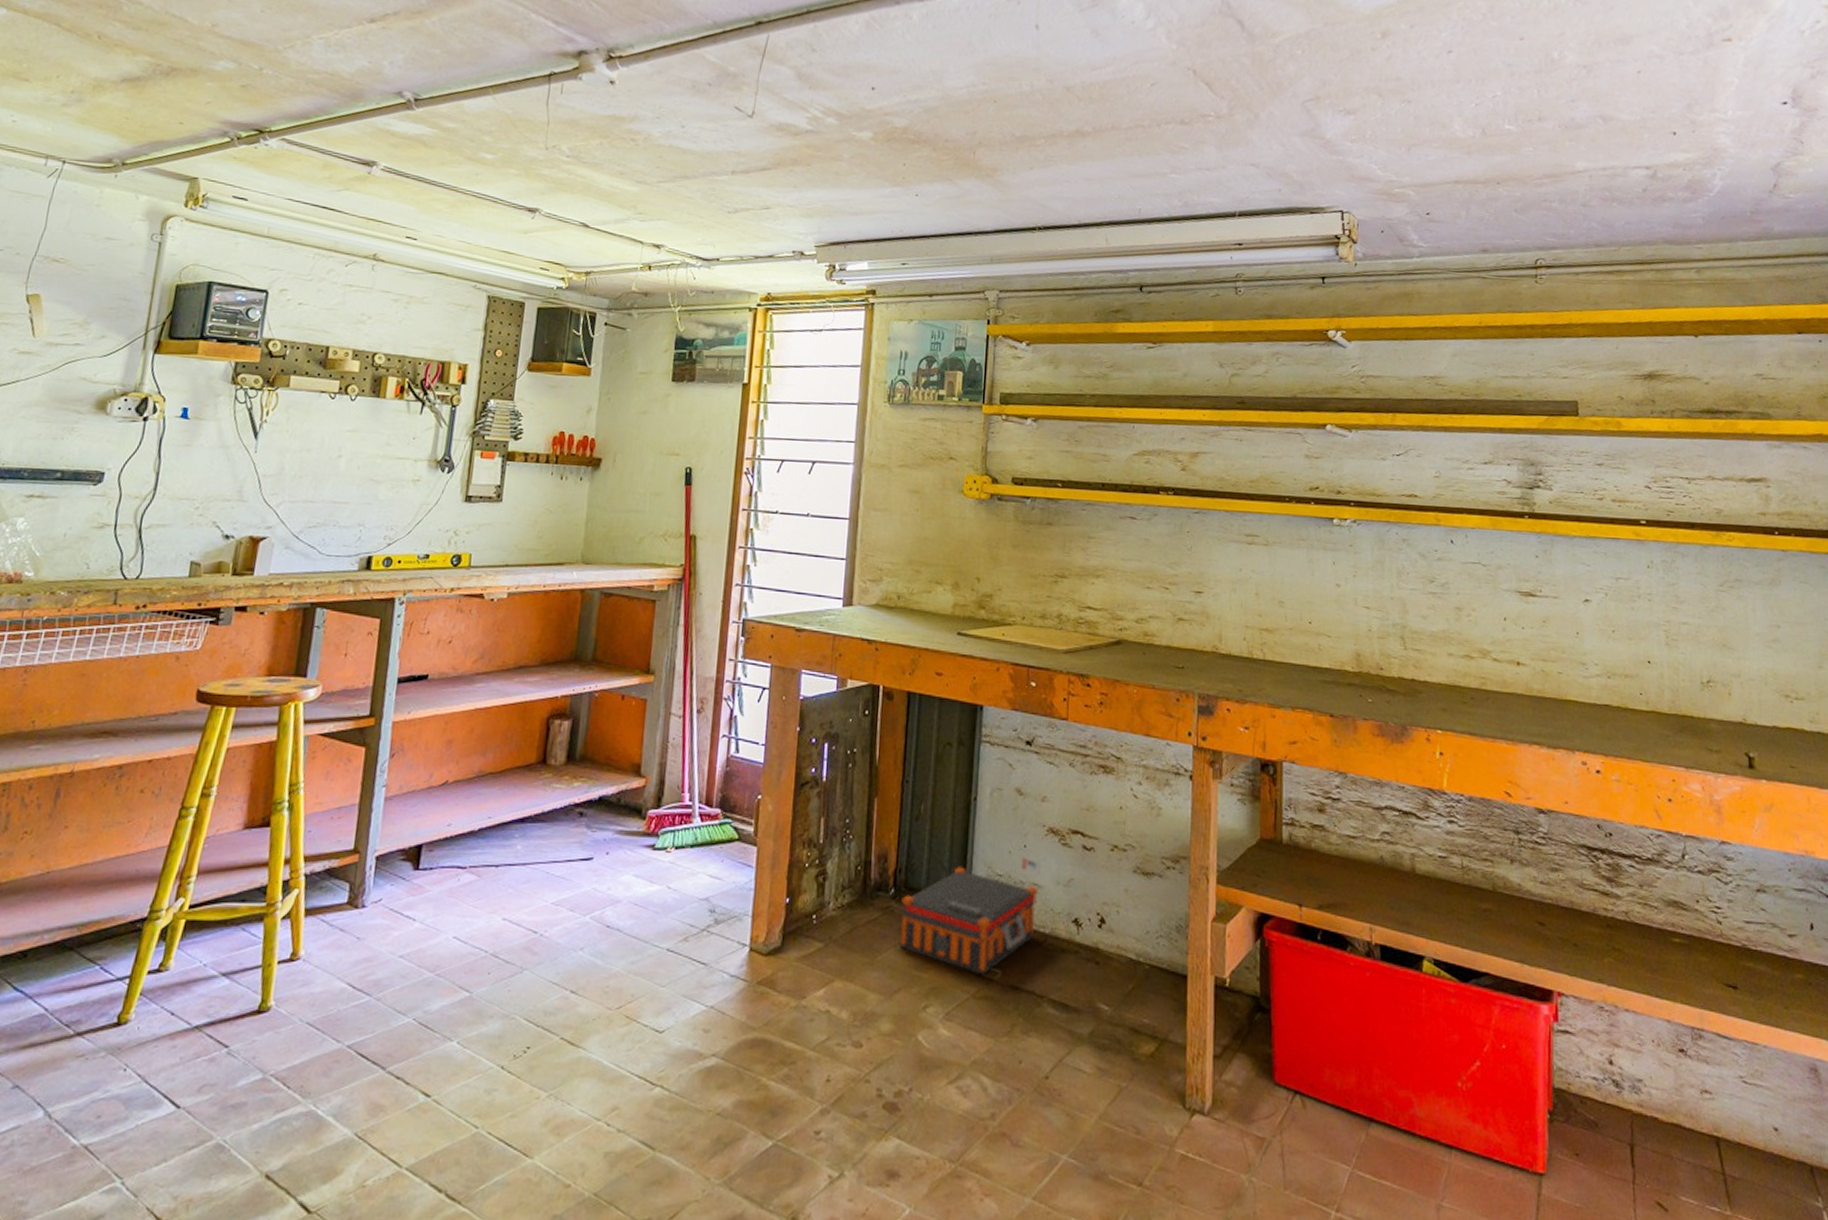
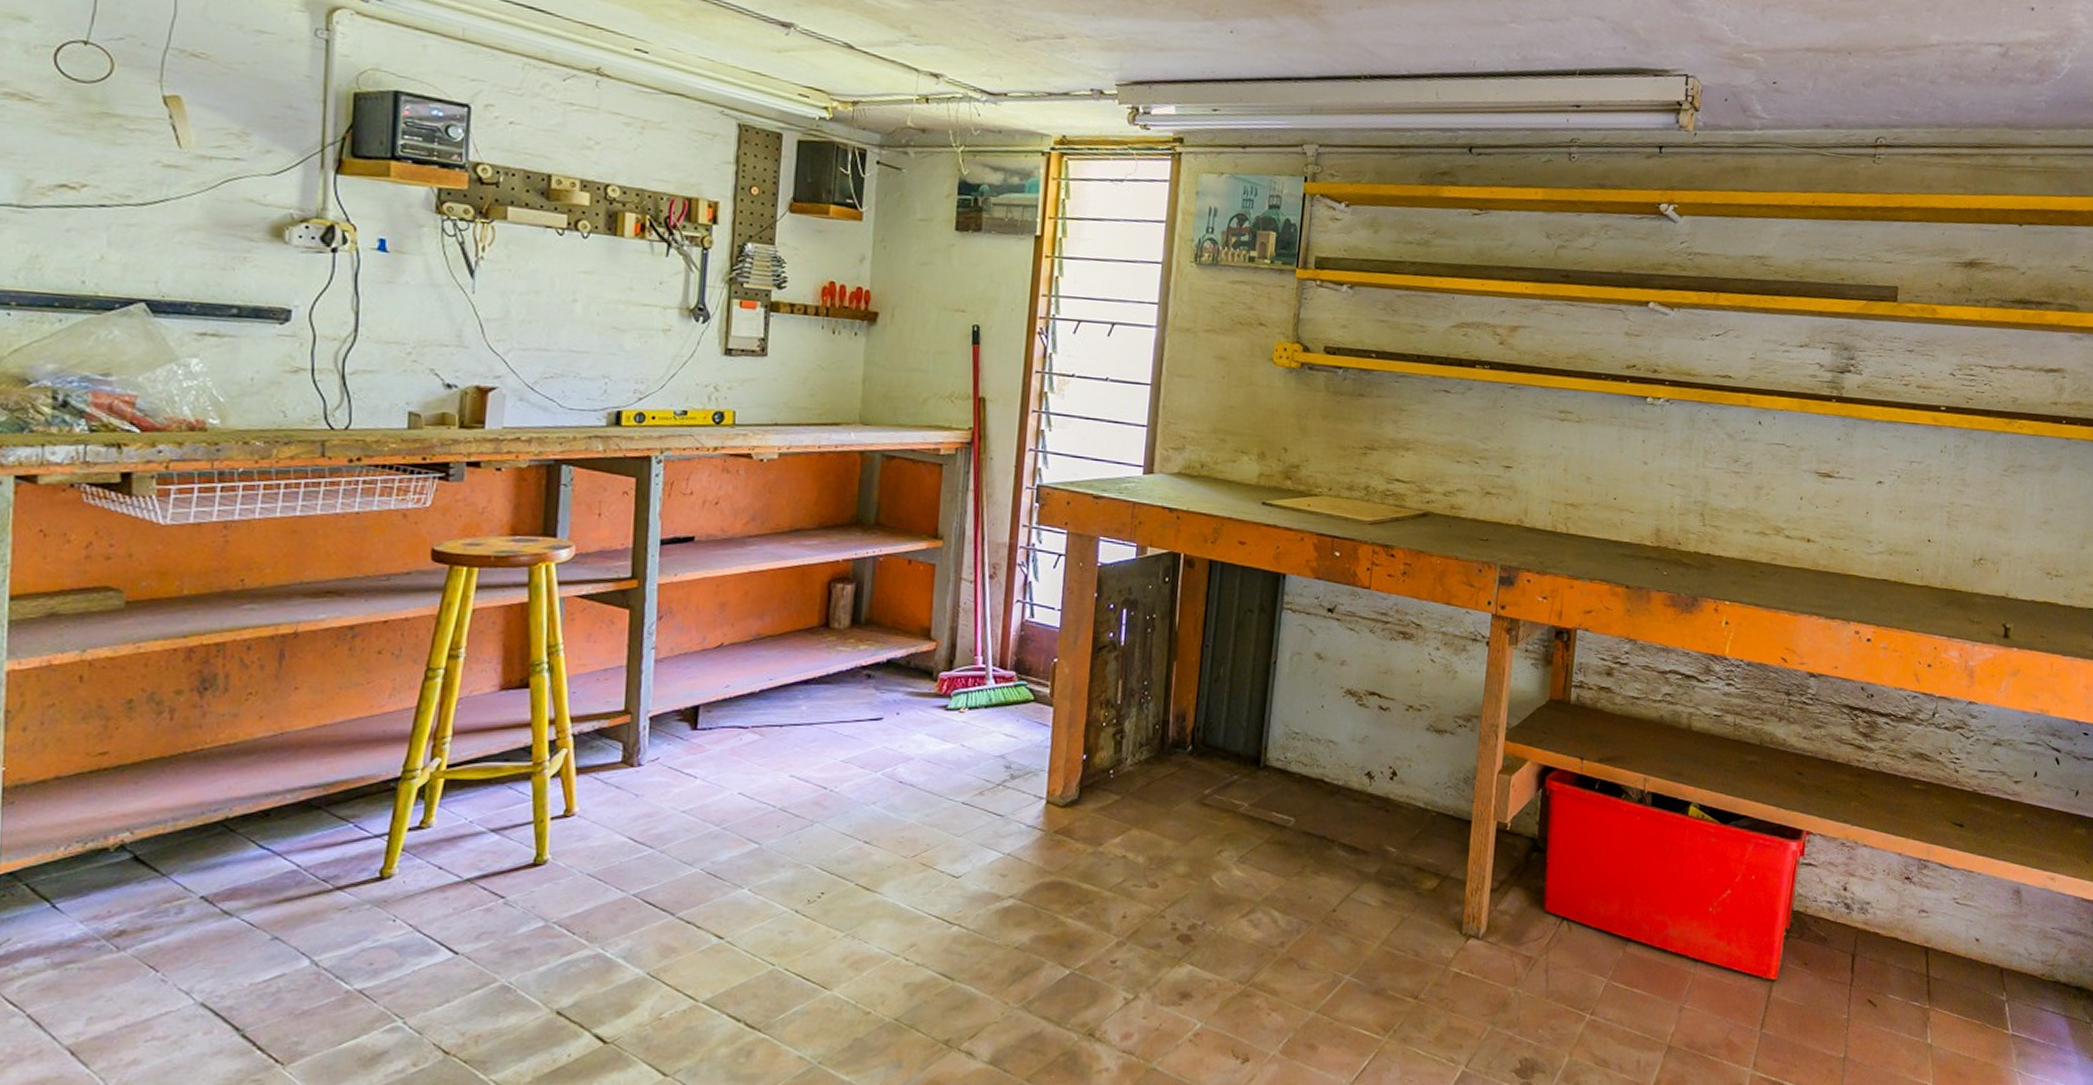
toolbox: present [900,857,1041,975] -> none [1197,716,1337,823]

